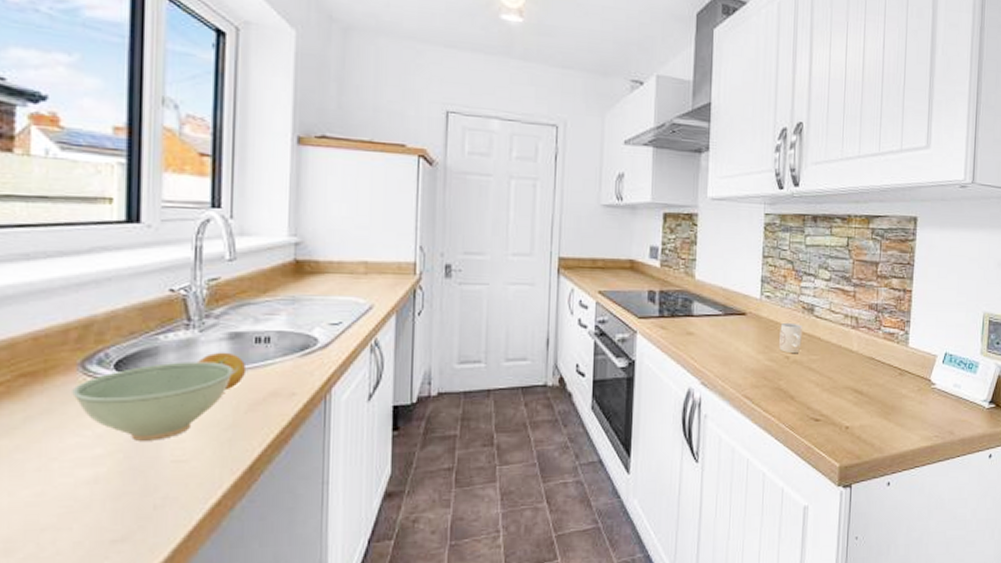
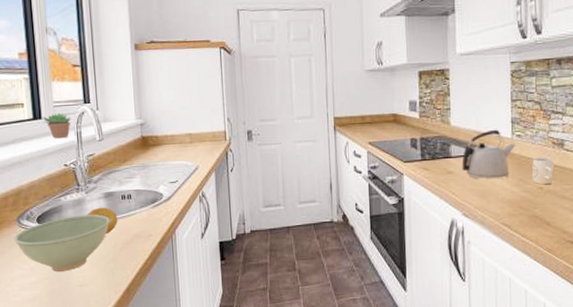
succulent plant: none [143,216,188,251] -> present [43,112,71,138]
kettle: none [704,287,764,343] -> present [461,129,516,179]

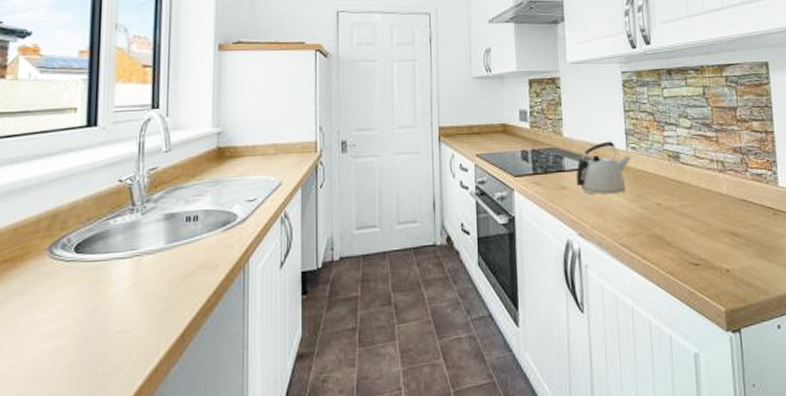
bowl: present [14,214,110,272] -> none [41,240,169,315]
succulent plant: present [43,112,71,138] -> none [99,119,134,148]
fruit: present [87,207,118,235] -> none [140,231,179,266]
mug: present [531,157,555,185] -> none [648,170,672,201]

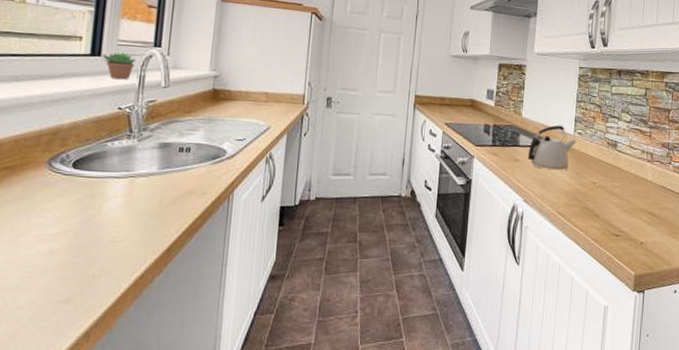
succulent plant: none [99,119,134,148] -> present [102,52,136,79]

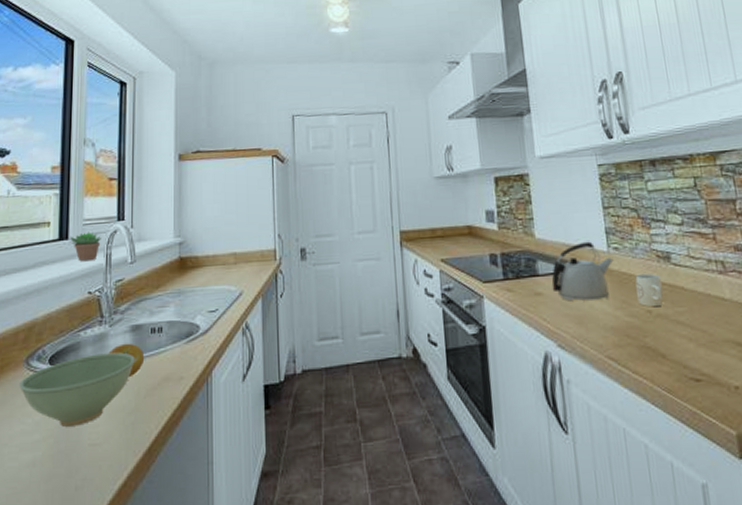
bowl: none [40,163,161,224] -> present [19,352,135,427]
fruit: none [135,157,171,188] -> present [108,343,145,378]
mug: none [587,154,608,181] -> present [635,273,664,308]

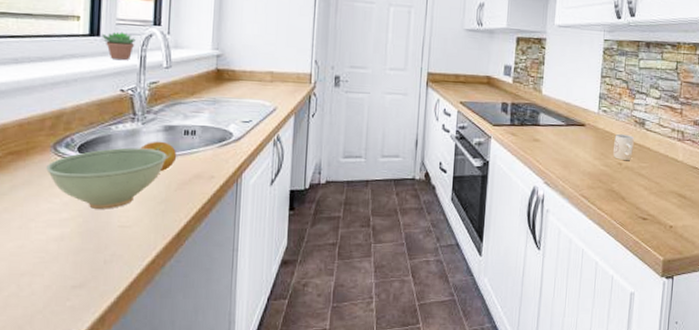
kettle: present [551,241,614,302] -> none [548,102,601,151]

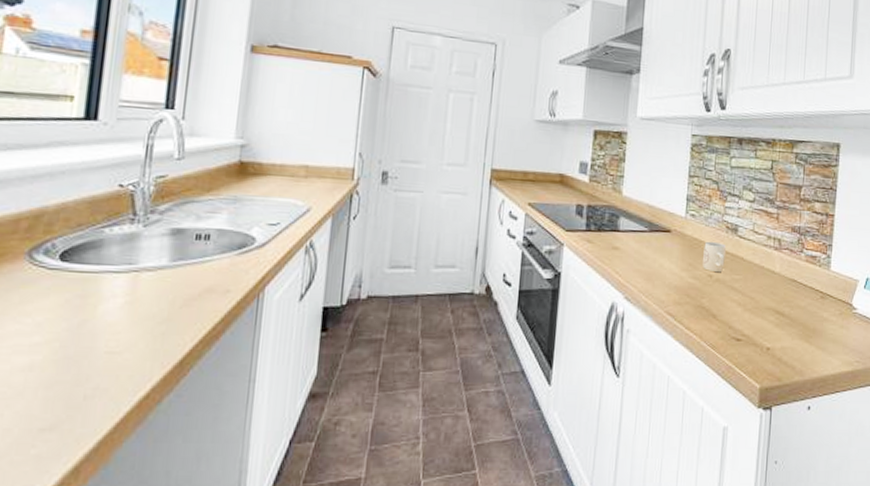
bowl: present [46,147,167,209] -> none [17,255,173,331]
succulent plant: present [102,32,136,60] -> none [99,115,142,149]
fruit: present [140,141,177,172] -> none [139,247,186,285]

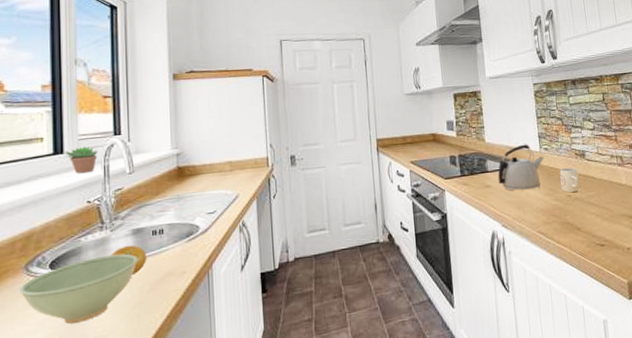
bowl: none [17,255,173,331] -> present [19,253,138,324]
succulent plant: none [99,115,142,149] -> present [65,146,98,173]
fruit: none [139,247,186,285] -> present [111,245,147,276]
kettle: none [629,205,689,261] -> present [498,144,544,191]

